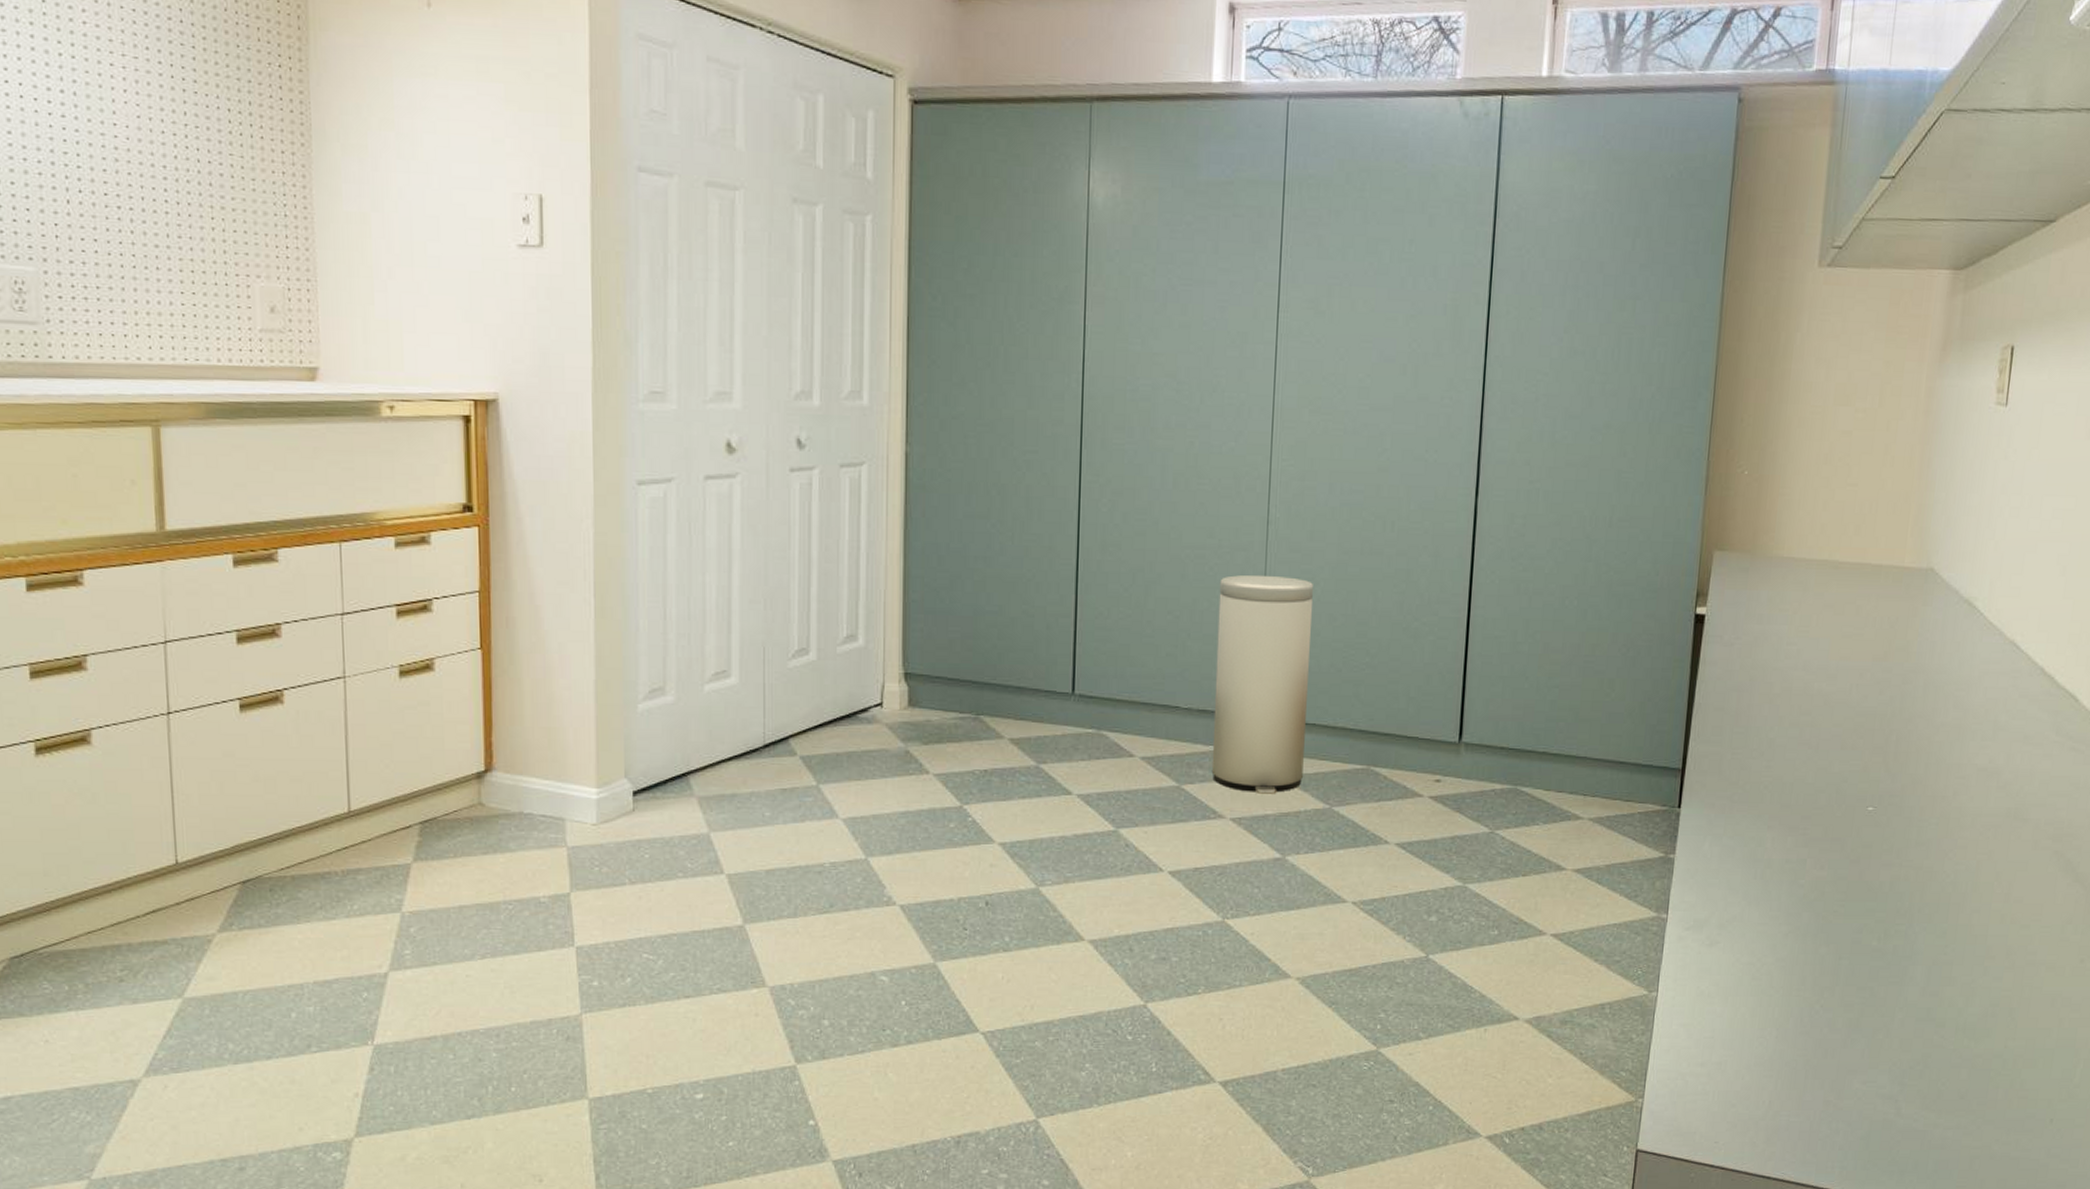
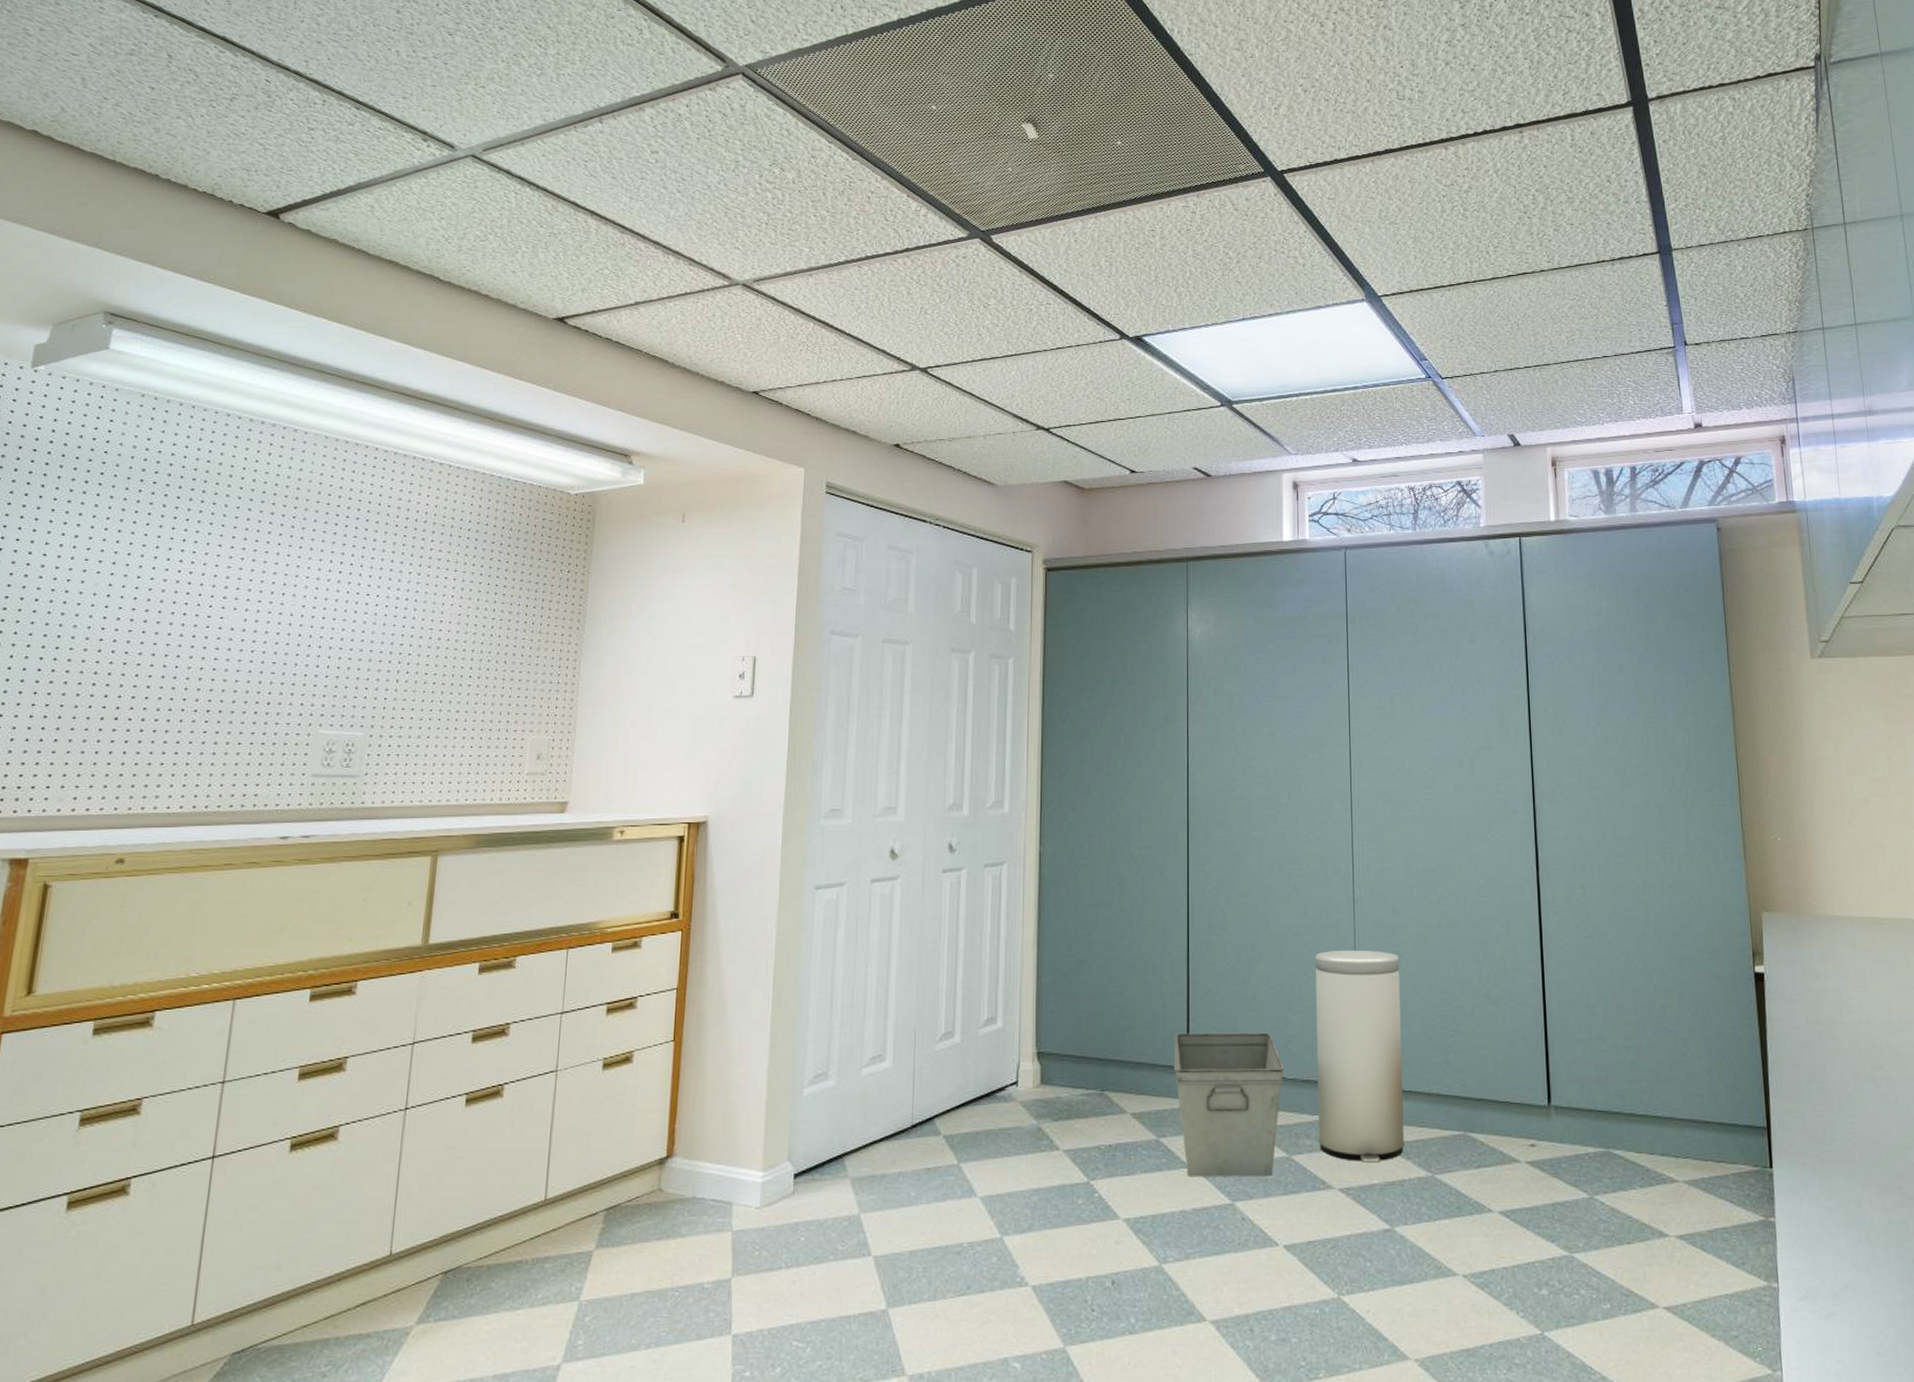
storage bin: none [1056,657,1179,804] -> present [1173,1032,1284,1176]

